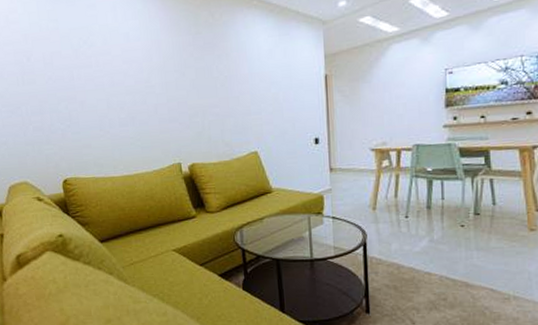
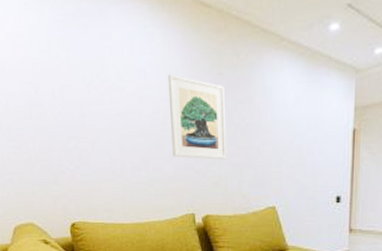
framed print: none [149,36,209,112] -> present [167,74,227,160]

